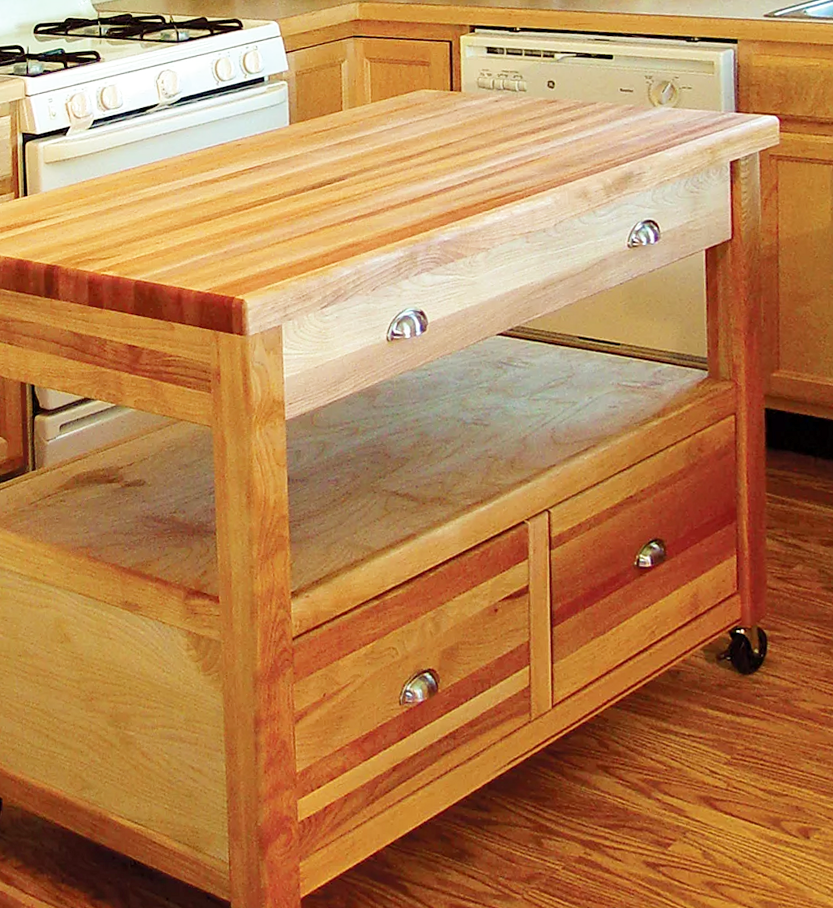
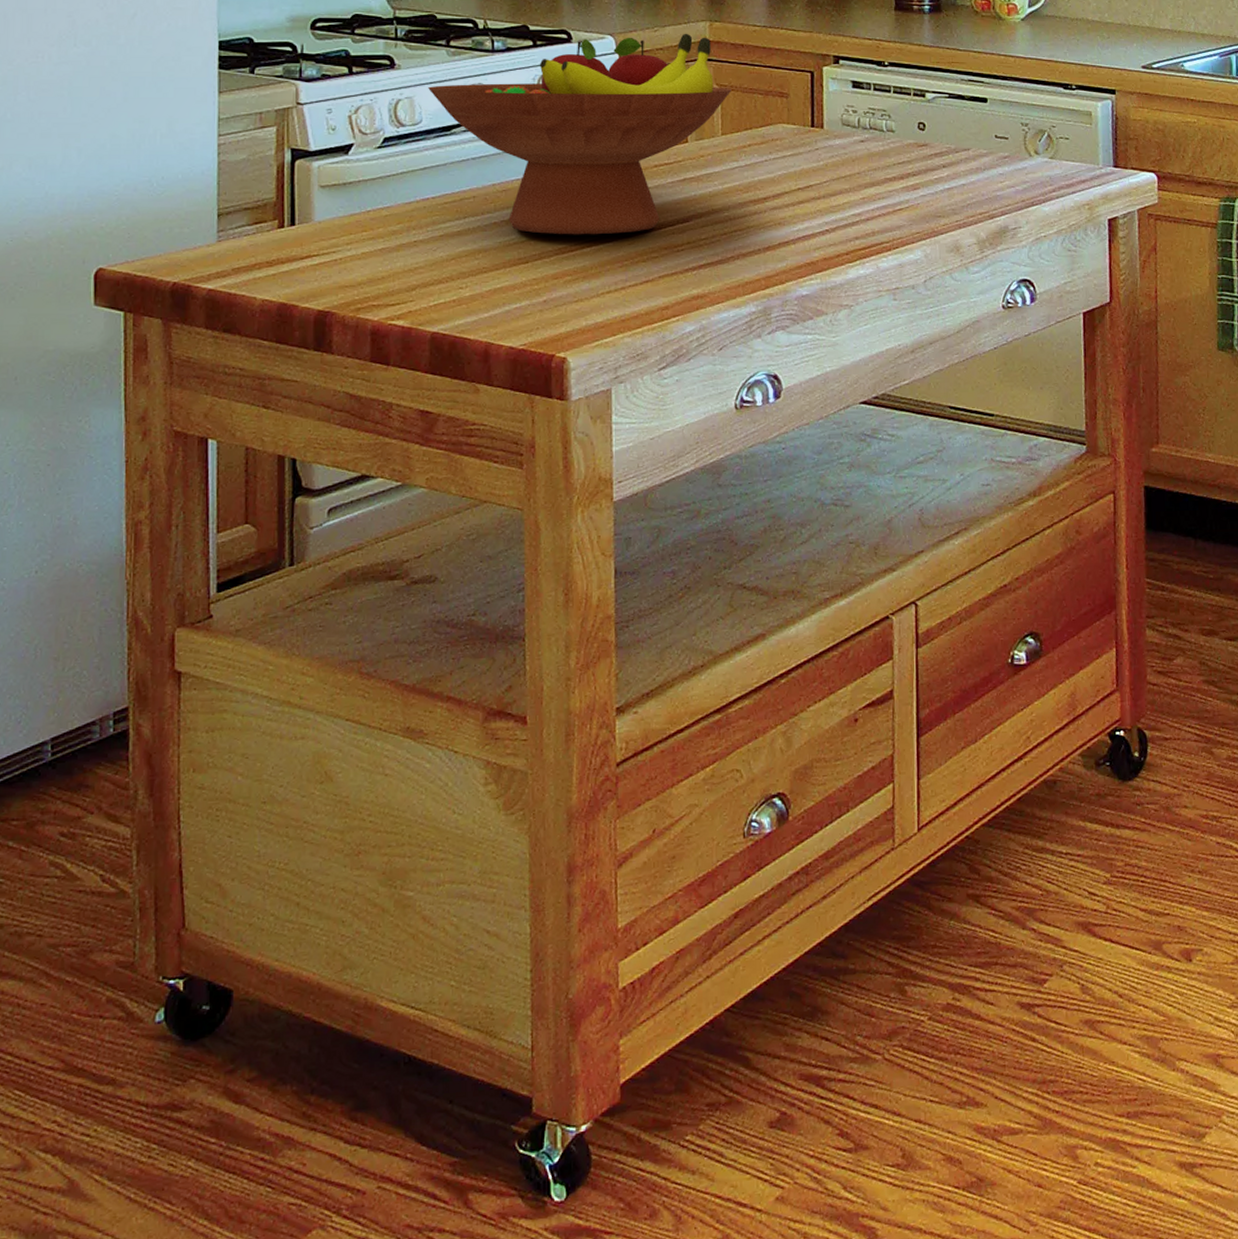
fruit bowl: none [127,14,380,195] -> present [428,33,732,235]

